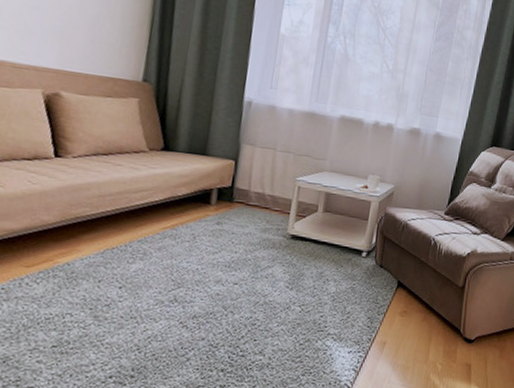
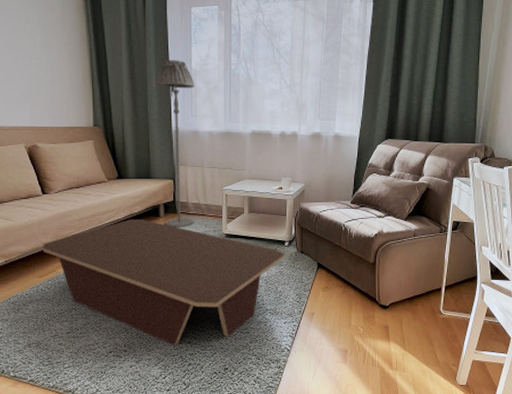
coffee table: none [40,203,360,373] -> present [43,219,284,346]
floor lamp: none [215,18,280,221] -> present [156,60,195,228]

